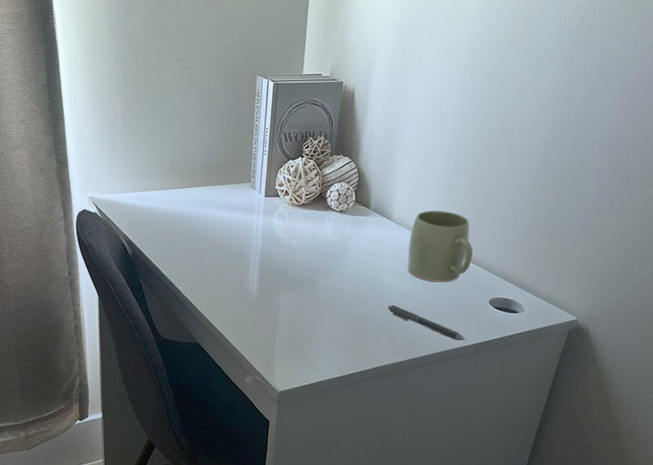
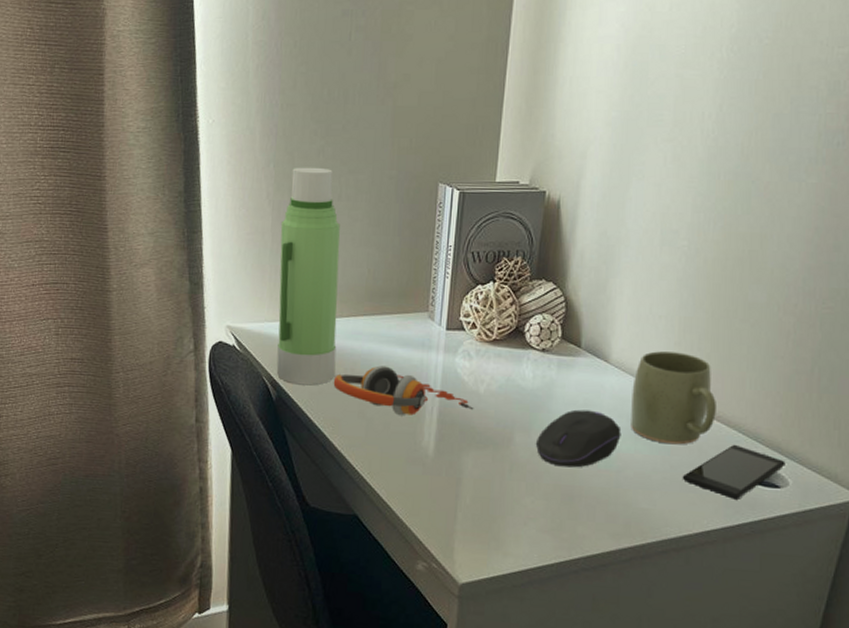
water bottle: none [129,63,178,244] -> present [276,167,340,386]
headphones: none [176,226,288,266] -> present [333,365,474,416]
computer mouse: none [335,257,401,302] -> present [535,409,622,468]
pen: present [387,304,466,341] -> none [605,472,711,523]
smartphone: none [445,282,523,322] -> present [682,445,786,499]

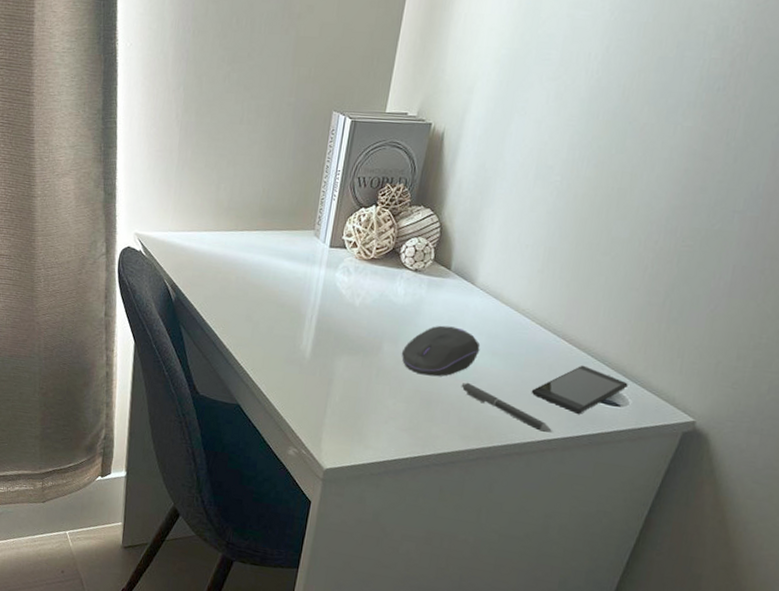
water bottle: present [276,167,340,386] -> none [176,90,240,290]
headphones: present [333,365,474,416] -> none [225,276,349,322]
pen: none [605,472,711,523] -> present [461,382,553,433]
mug: present [631,351,716,445] -> none [489,277,571,363]

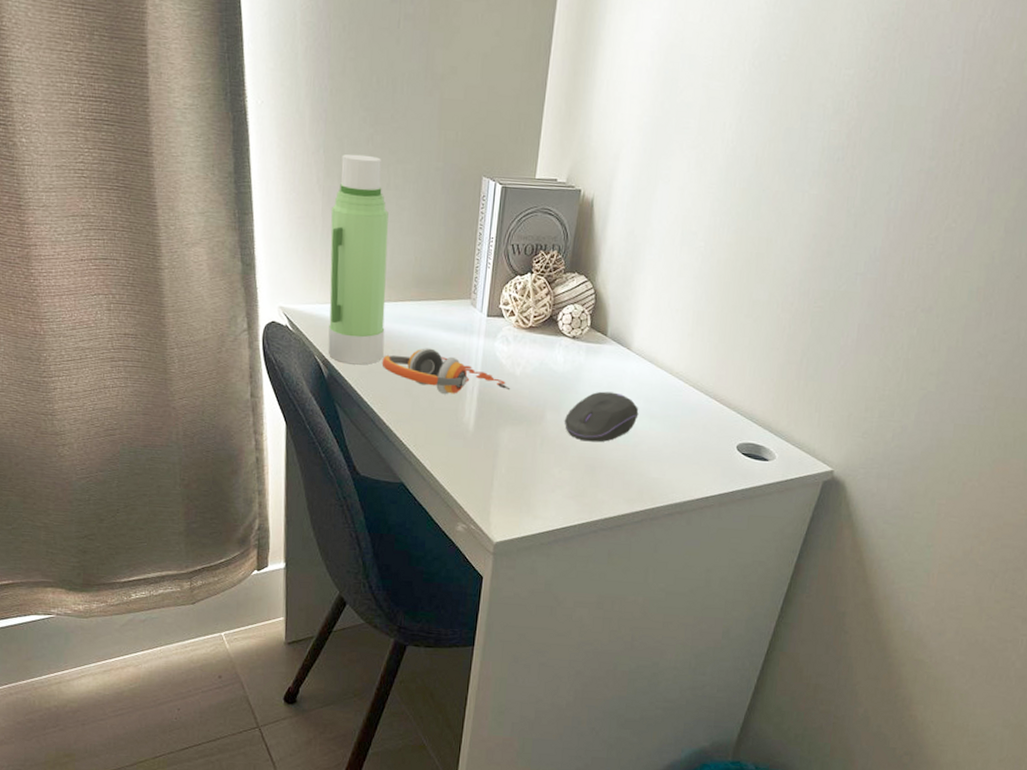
water bottle: none [176,90,240,290] -> present [328,153,389,365]
headphones: none [225,276,349,322] -> present [381,348,511,395]
pen: present [461,382,553,433] -> none [623,446,710,490]
smartphone: present [531,366,628,414] -> none [688,424,774,470]

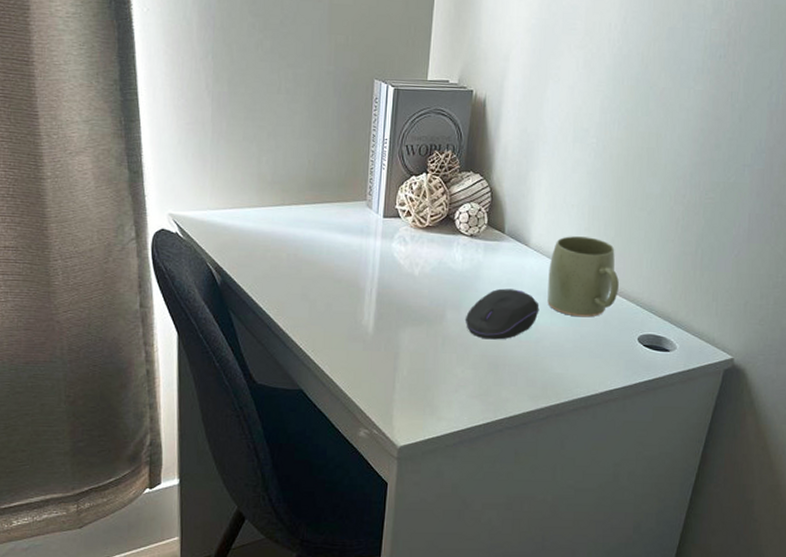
water bottle: present [328,153,389,365] -> none [220,59,281,271]
headphones: present [381,348,511,395] -> none [276,251,410,298]
mug: none [647,341,721,424] -> present [547,236,619,317]

